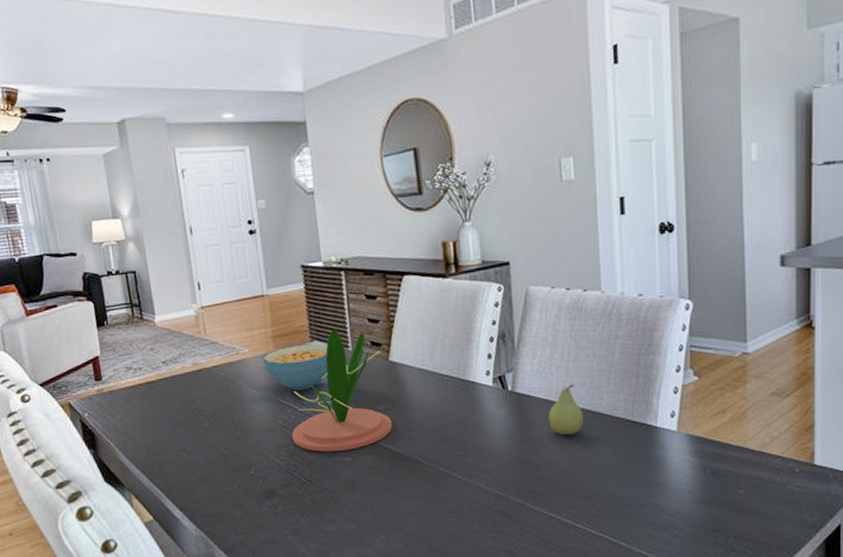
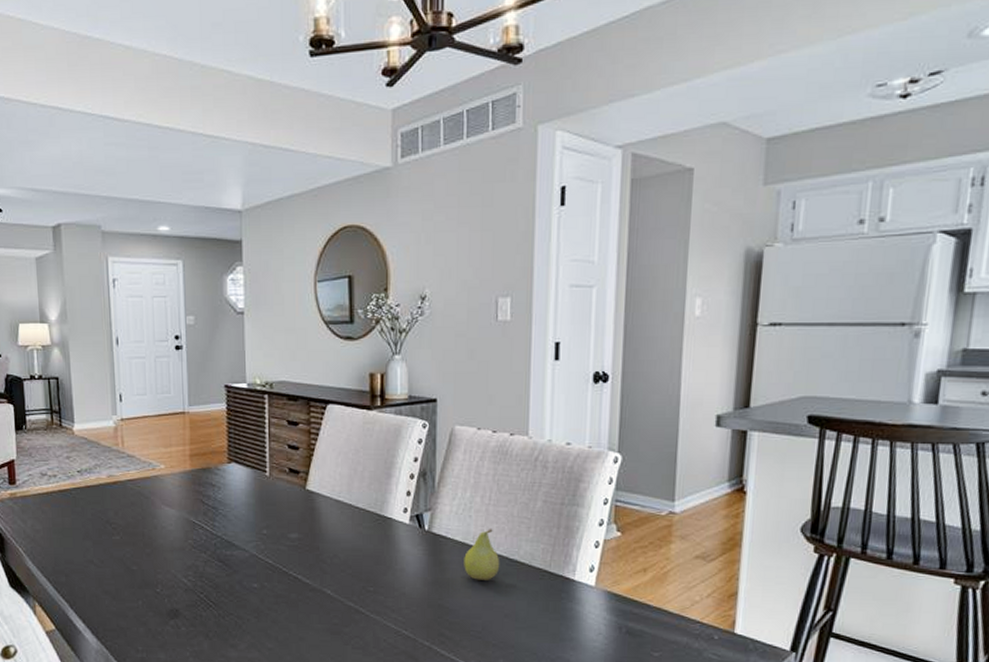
cereal bowl: present [263,344,328,391] -> none [178,466,245,512]
plant: present [292,330,392,452] -> none [202,453,304,577]

